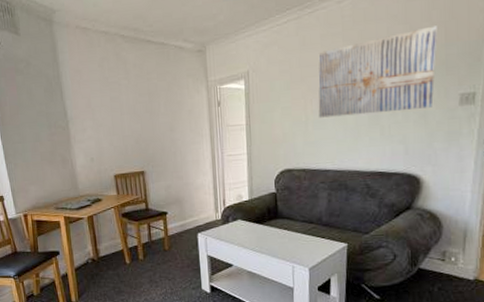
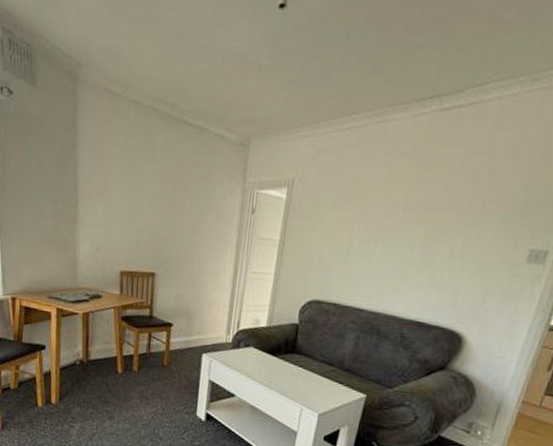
wall art: present [318,25,439,118] -> none [364,164,524,260]

